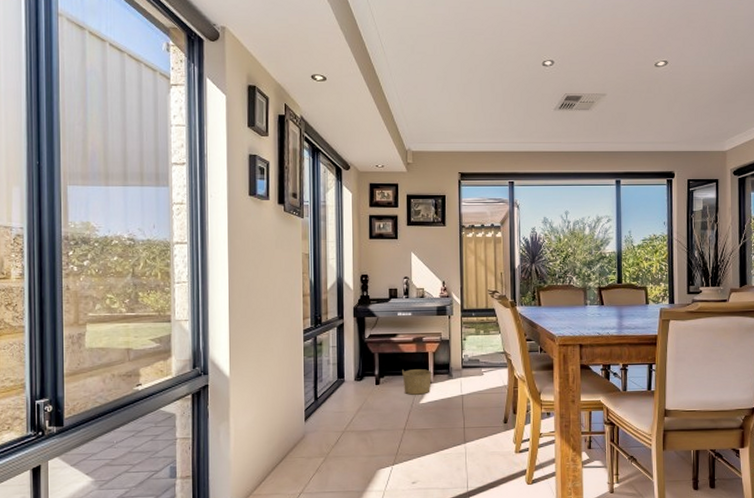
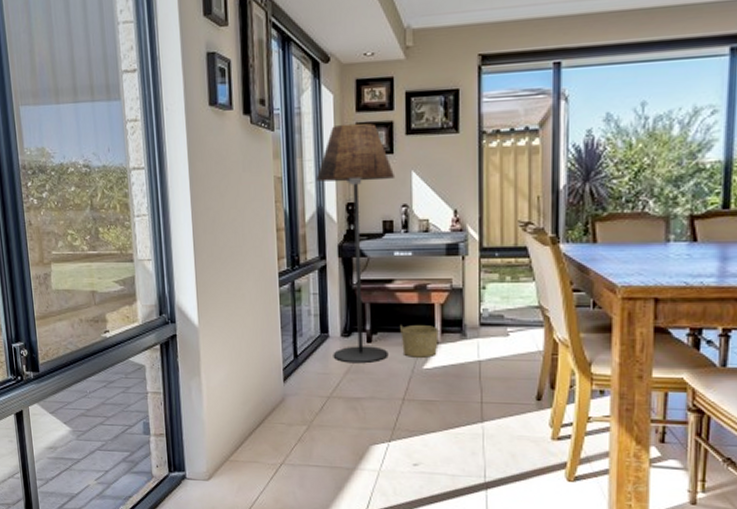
floor lamp: none [337,215,399,402] -> present [316,123,396,364]

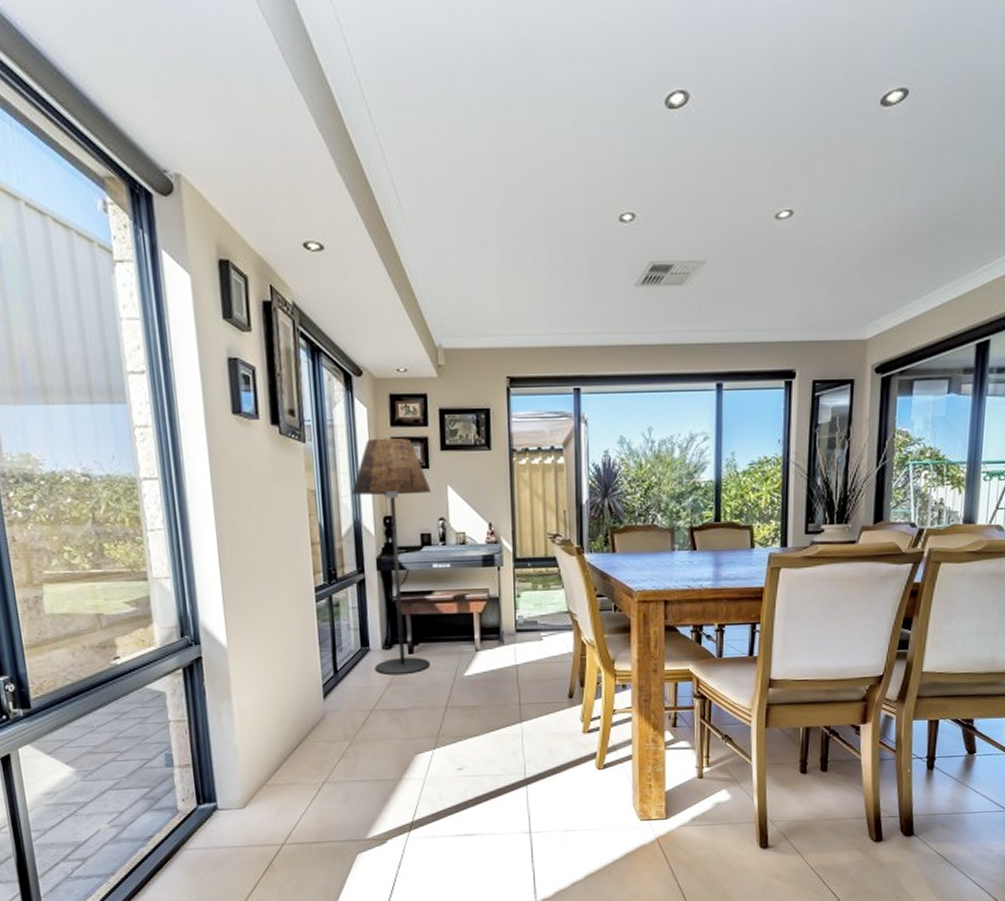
basket: present [400,325,438,358] -> none [441,634,478,666]

